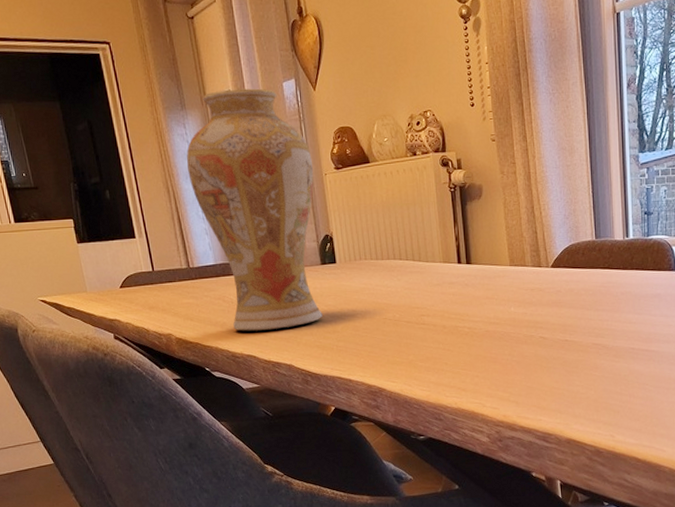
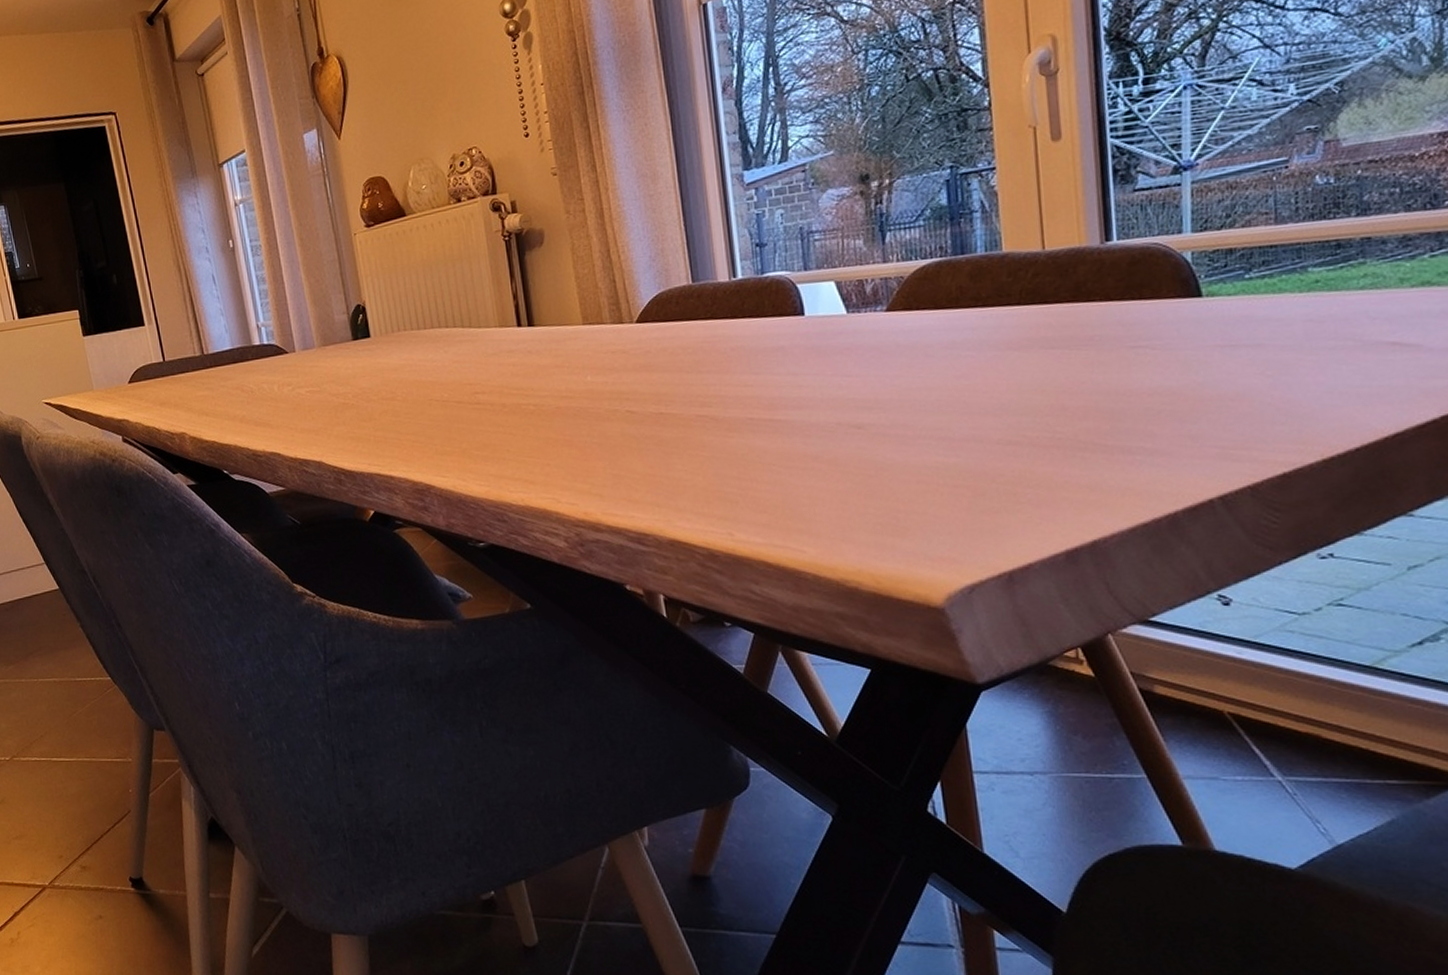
vase: present [187,88,323,331] -> none [198,143,356,425]

